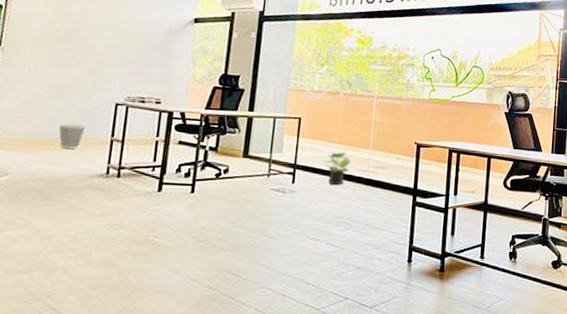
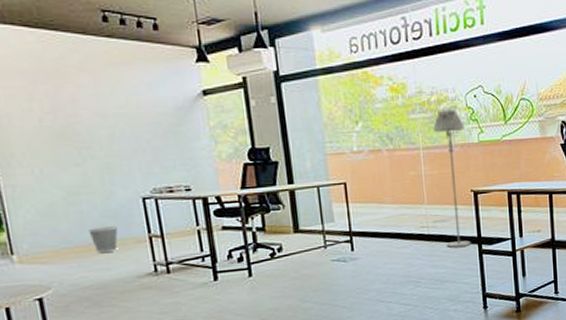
potted plant: present [323,152,351,185] -> none [379,212,409,246]
floor lamp: none [383,65,419,196] -> present [433,109,471,248]

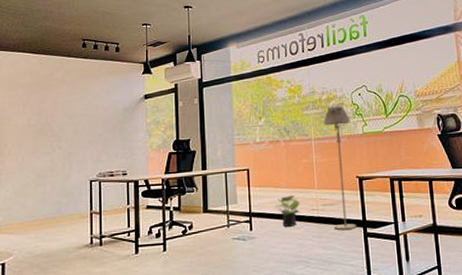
wastebasket: present [88,226,118,253] -> none [47,204,68,226]
potted plant: none [379,212,409,246] -> present [275,195,300,227]

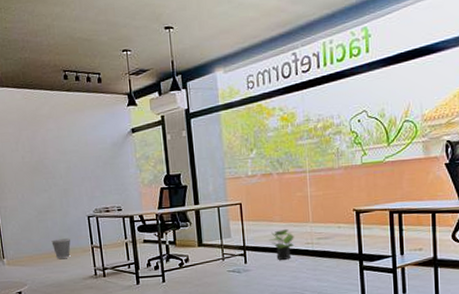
wastebasket: none [47,204,68,226] -> present [51,238,71,259]
floor lamp: present [323,106,357,230] -> none [319,134,353,263]

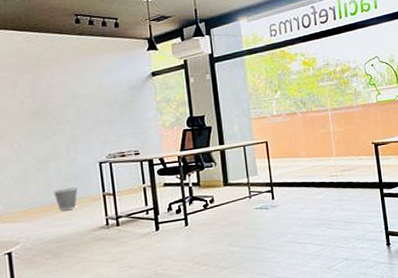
potted plant: present [269,229,295,260] -> none [295,164,320,194]

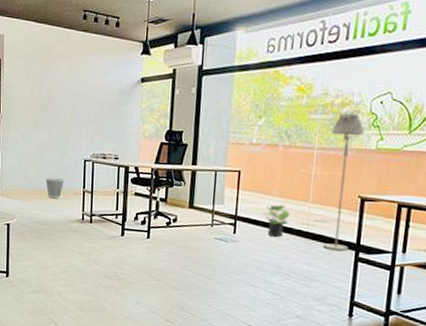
potted plant: none [295,164,320,194] -> present [263,205,290,237]
floor lamp: none [339,77,374,193] -> present [323,113,365,251]

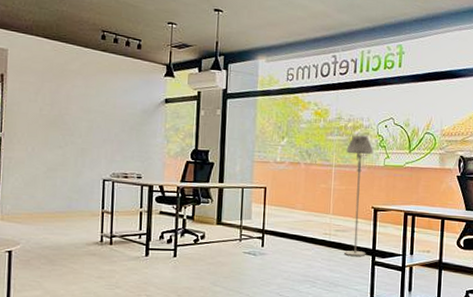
wastebasket: present [45,178,64,198] -> none [57,199,79,220]
potted plant: present [263,205,290,237] -> none [289,218,313,247]

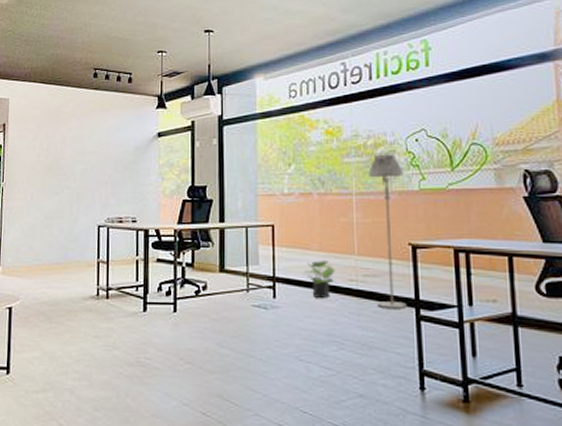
potted plant: none [289,218,313,247] -> present [304,261,335,298]

